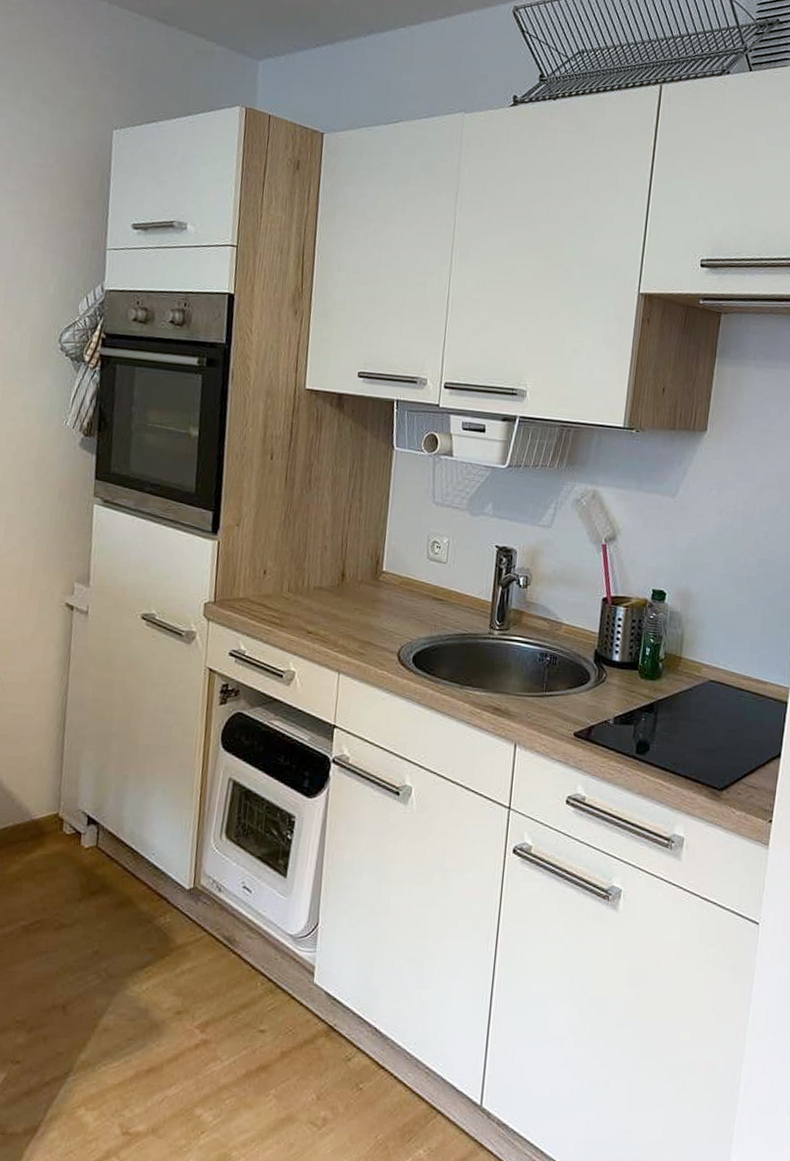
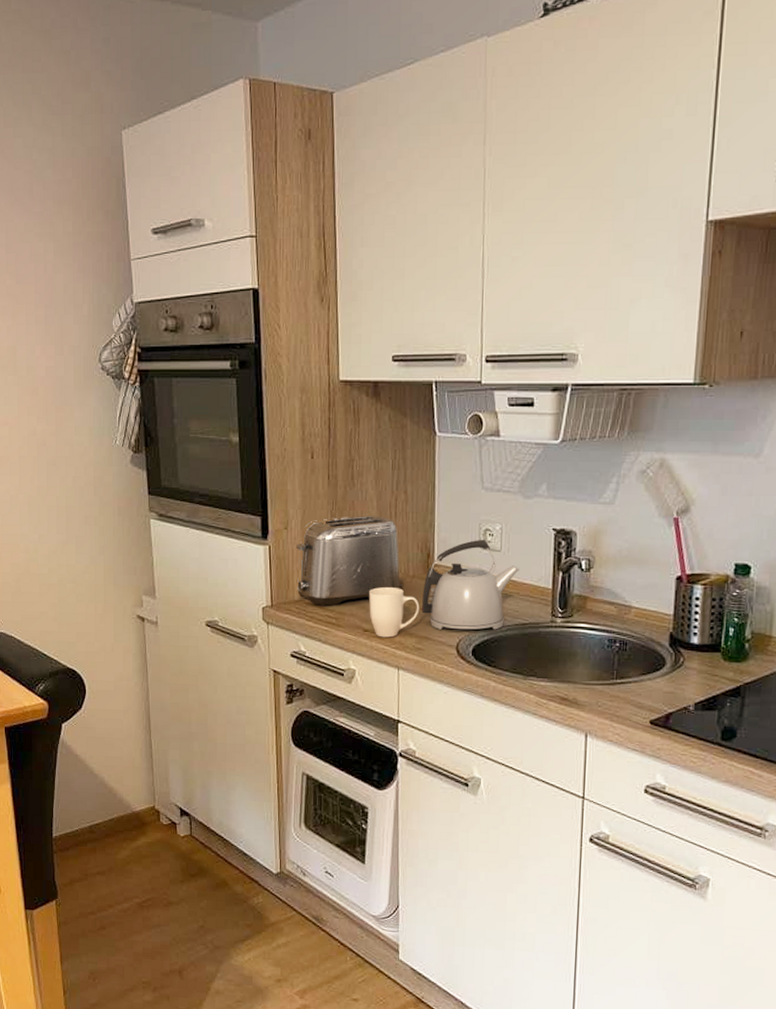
toaster: none [243,518,351,606] -> present [295,515,404,607]
mug: none [314,590,365,641] -> present [368,587,420,638]
kettle: none [366,550,463,639] -> present [421,539,519,630]

